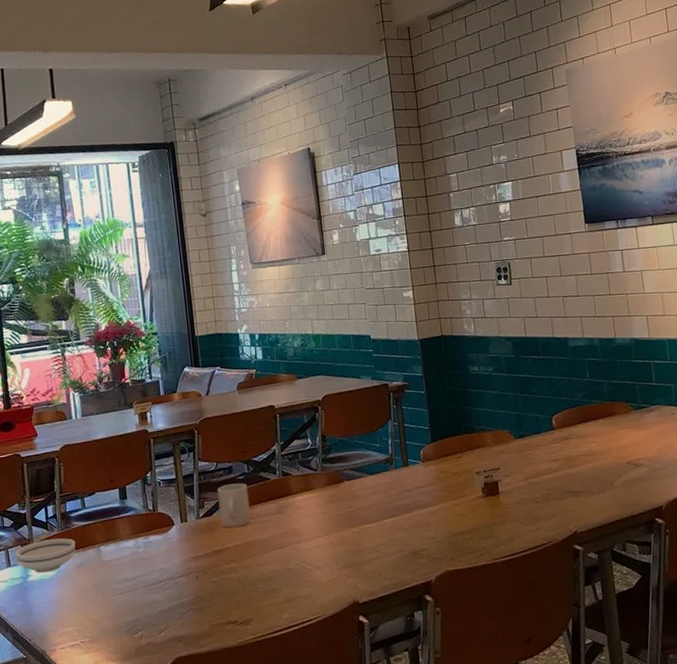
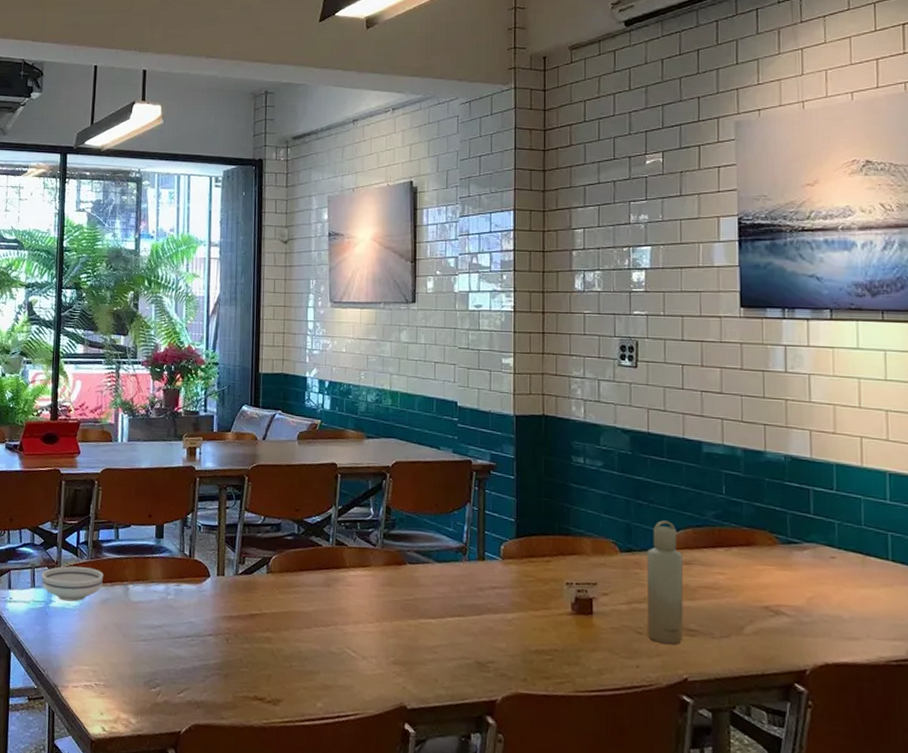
cup: present [217,483,251,528] -> none [260,542,295,593]
bottle: none [535,407,571,507] -> present [646,520,684,644]

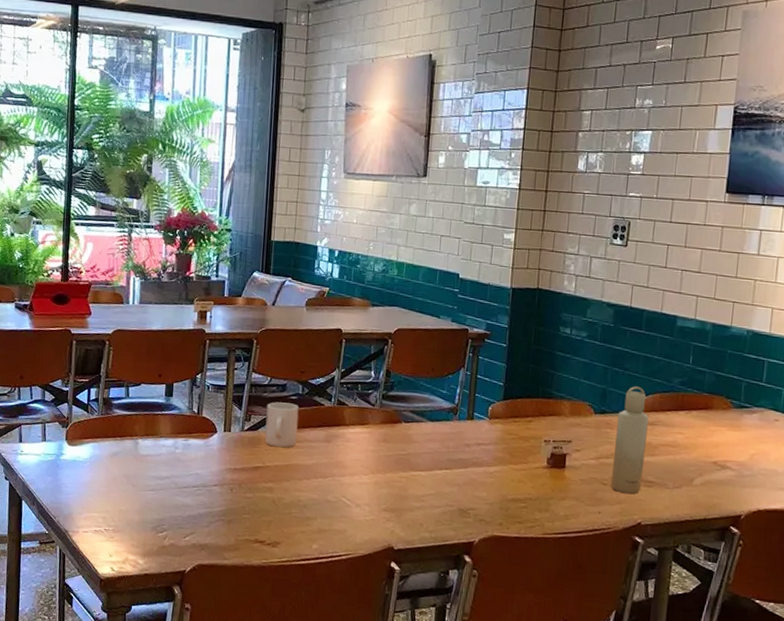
bowl: present [41,566,104,602] -> none [52,421,114,455]
cup: none [260,542,295,593] -> present [264,402,299,448]

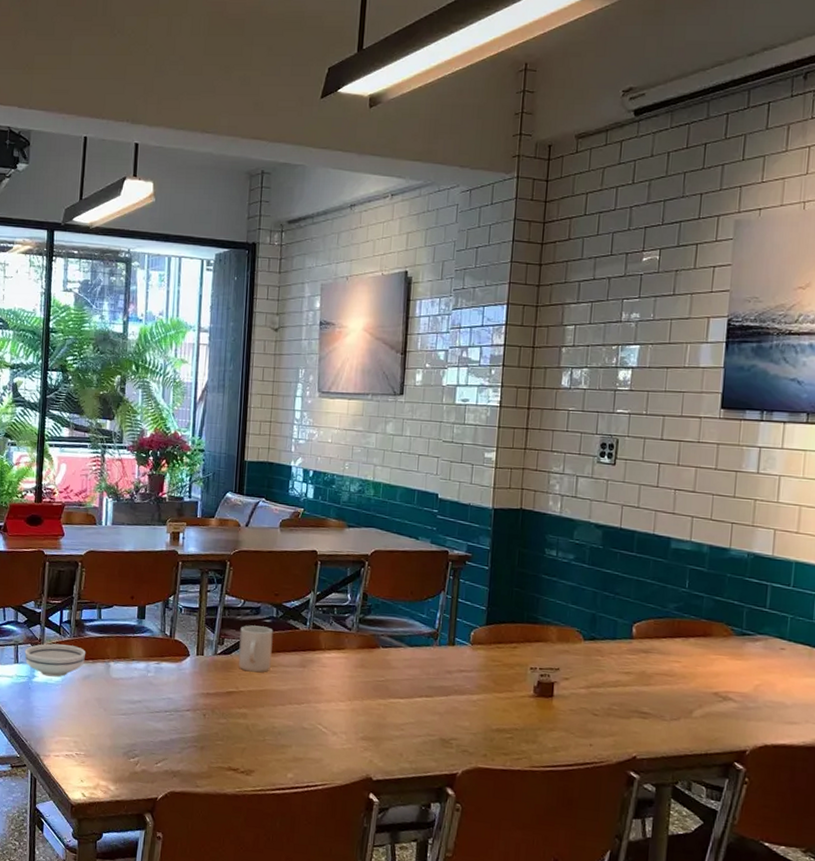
bowl: none [52,421,114,455] -> present [24,643,86,677]
bottle: present [610,386,649,494] -> none [602,611,642,726]

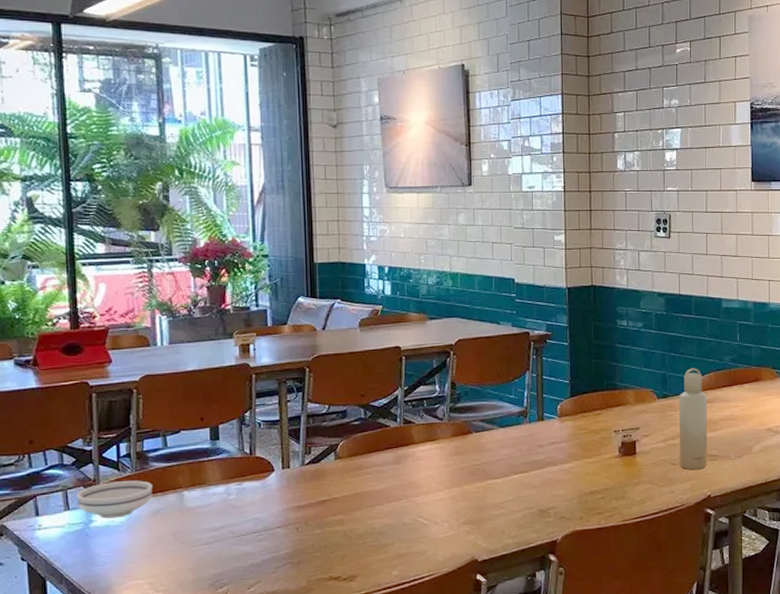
cup: present [238,625,273,673] -> none [328,429,364,477]
bottle: none [602,611,642,726] -> present [679,368,708,470]

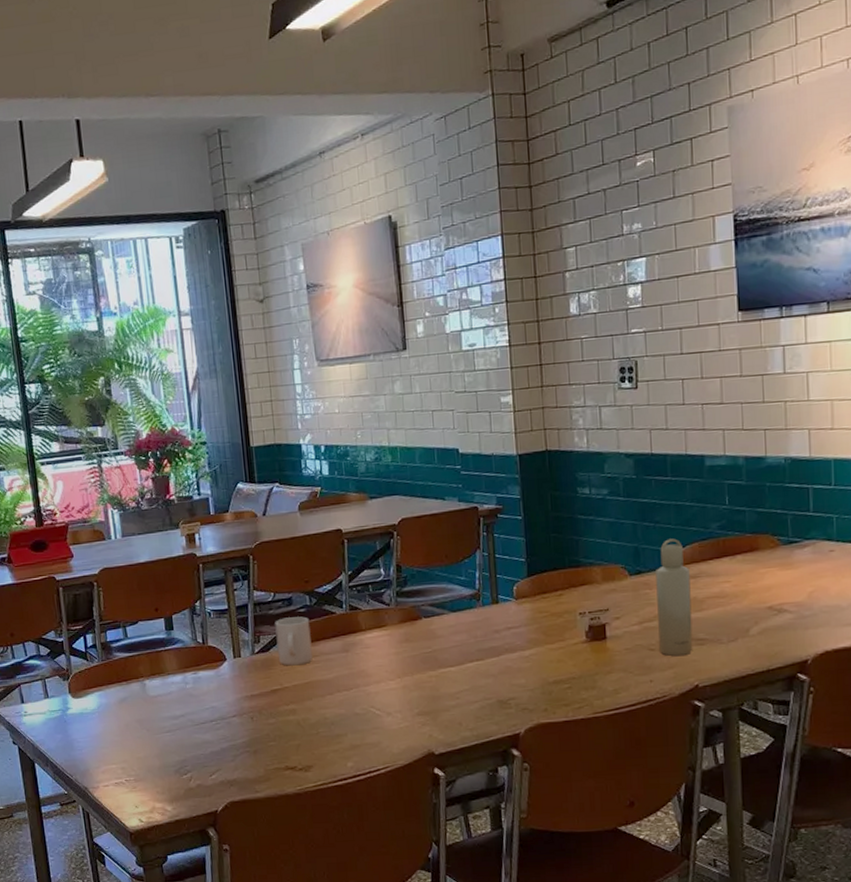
bowl: present [76,480,154,519] -> none [53,670,119,706]
cup: none [328,429,364,477] -> present [275,616,313,666]

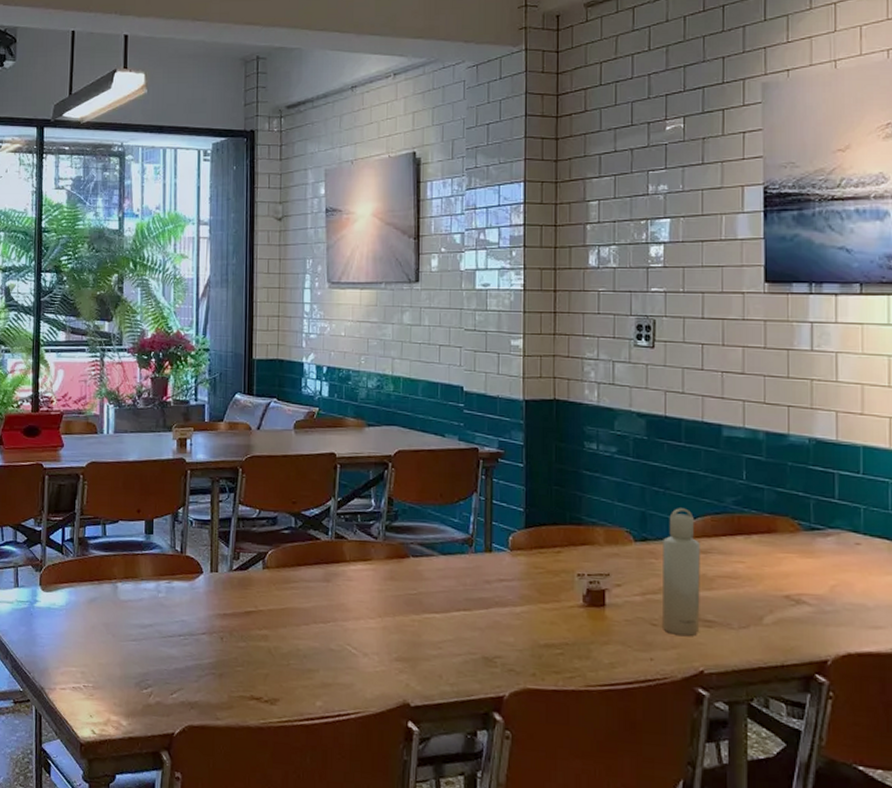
cup: present [275,616,313,666] -> none [256,537,293,589]

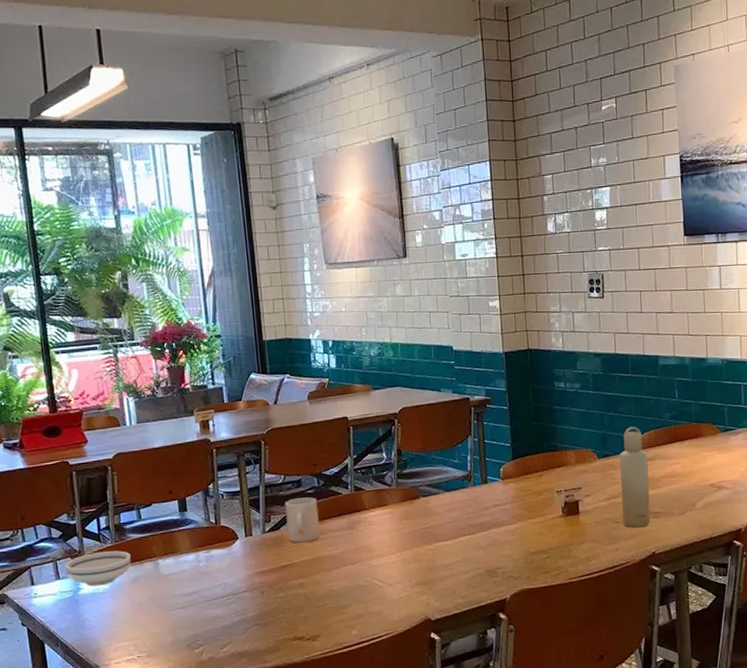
bowl: none [25,564,91,601] -> present [65,550,132,586]
cup: none [256,537,293,589] -> present [285,497,320,543]

